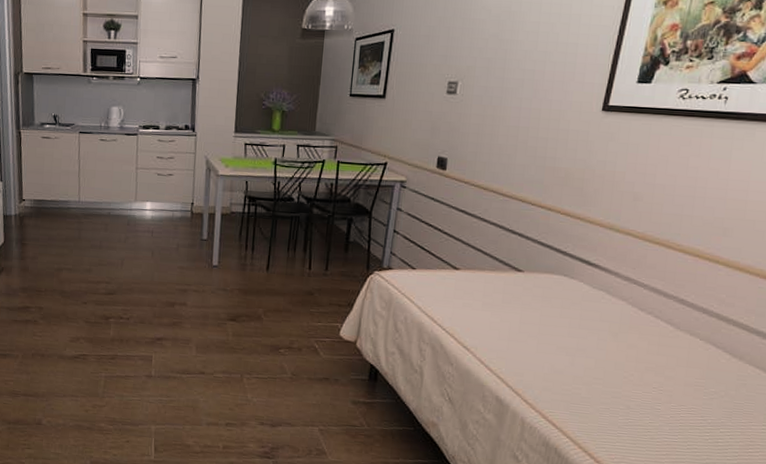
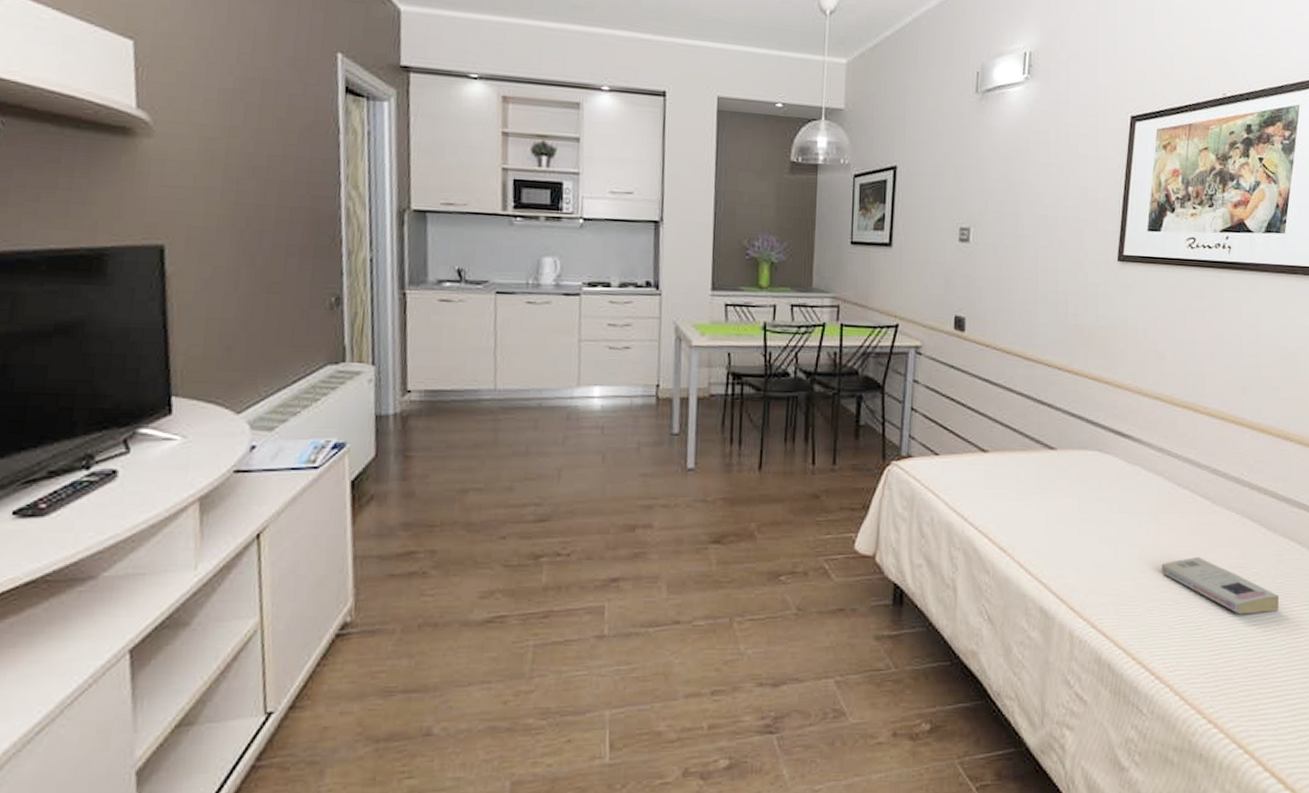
book: none [615,372,738,427] -> present [1161,556,1280,615]

